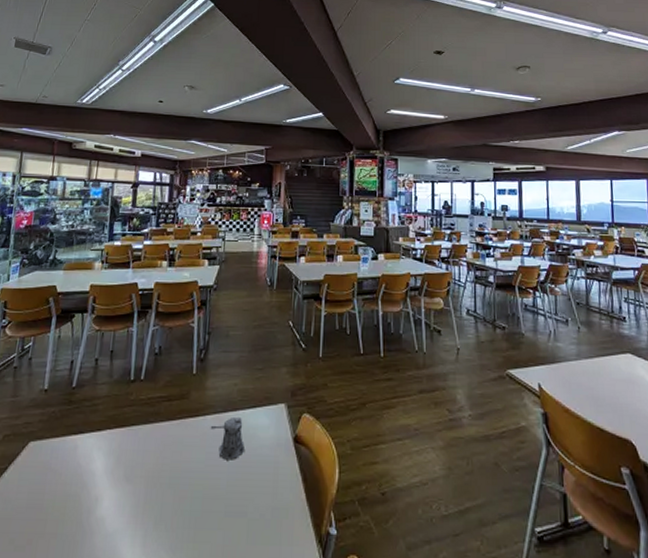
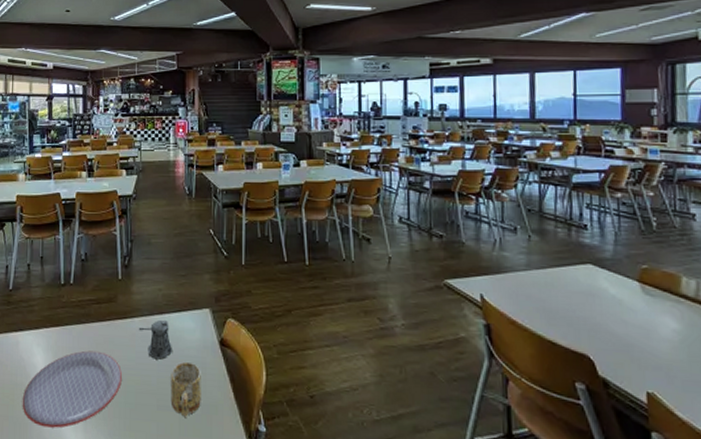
plate: none [74,453,189,545] -> present [22,350,122,428]
mug: none [239,462,273,523] -> present [170,362,201,417]

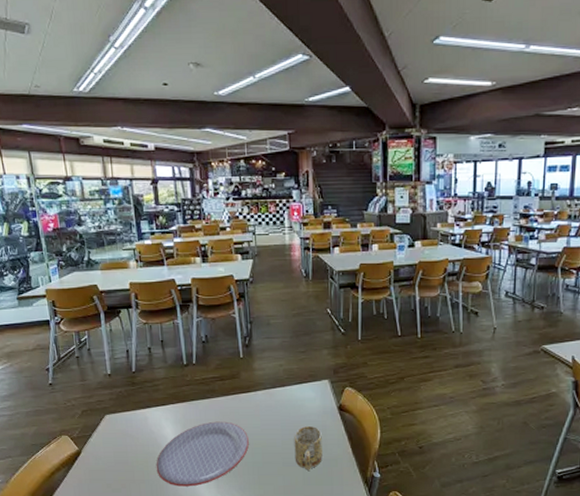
pepper shaker: present [138,319,172,361] -> none [262,391,295,426]

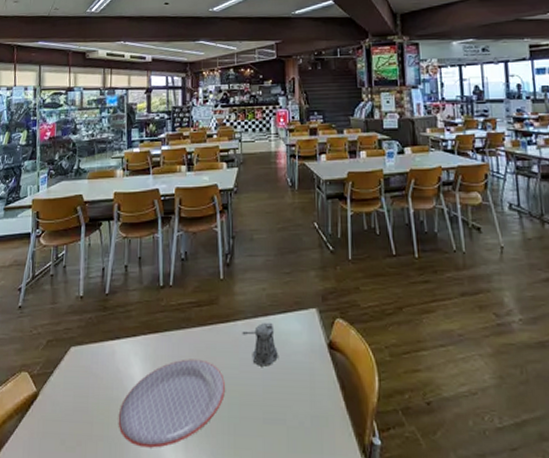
pepper shaker: none [262,391,295,426] -> present [242,322,278,368]
mug: present [294,426,322,470] -> none [277,369,310,431]

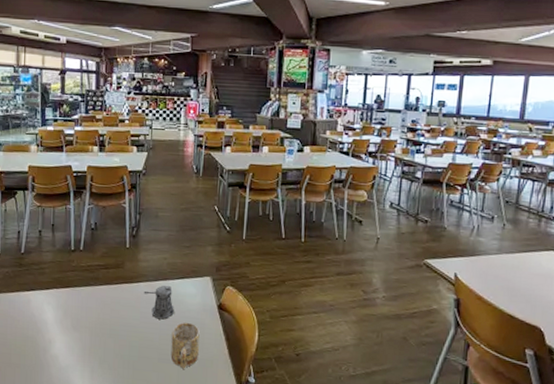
plate: present [118,359,225,448] -> none [33,309,127,376]
mug: none [277,369,310,431] -> present [170,323,200,369]

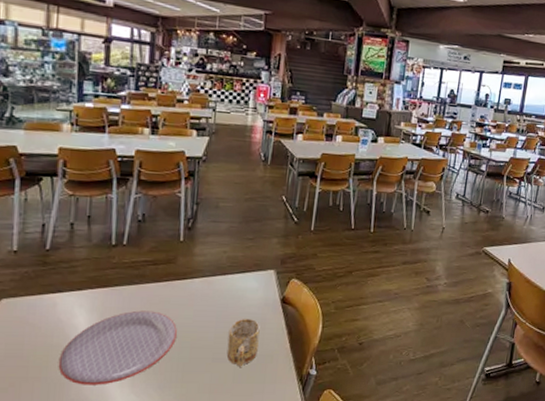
plate: none [33,309,127,376] -> present [58,310,177,385]
pepper shaker: present [143,285,174,321] -> none [198,280,233,318]

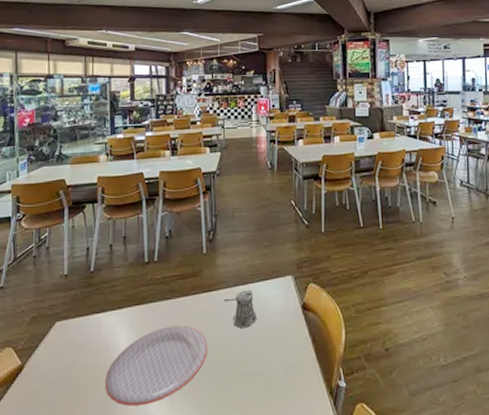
pepper shaker: none [198,280,233,318] -> present [223,289,256,330]
mug: present [226,319,260,367] -> none [255,329,285,381]

